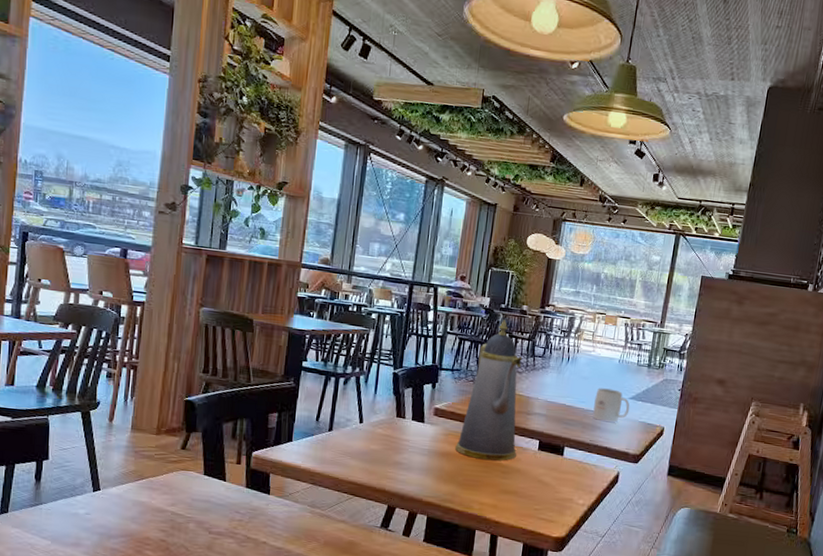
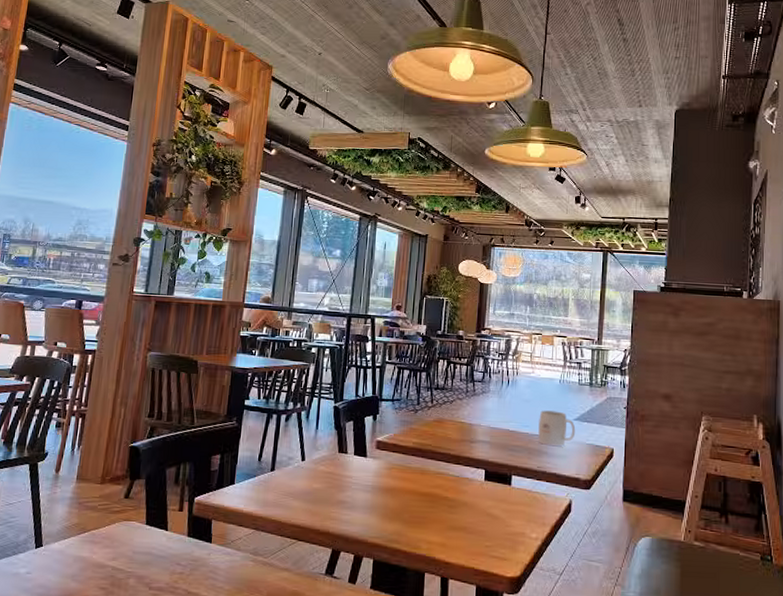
coffee pot: present [455,320,523,461] -> none [399,346,462,495]

